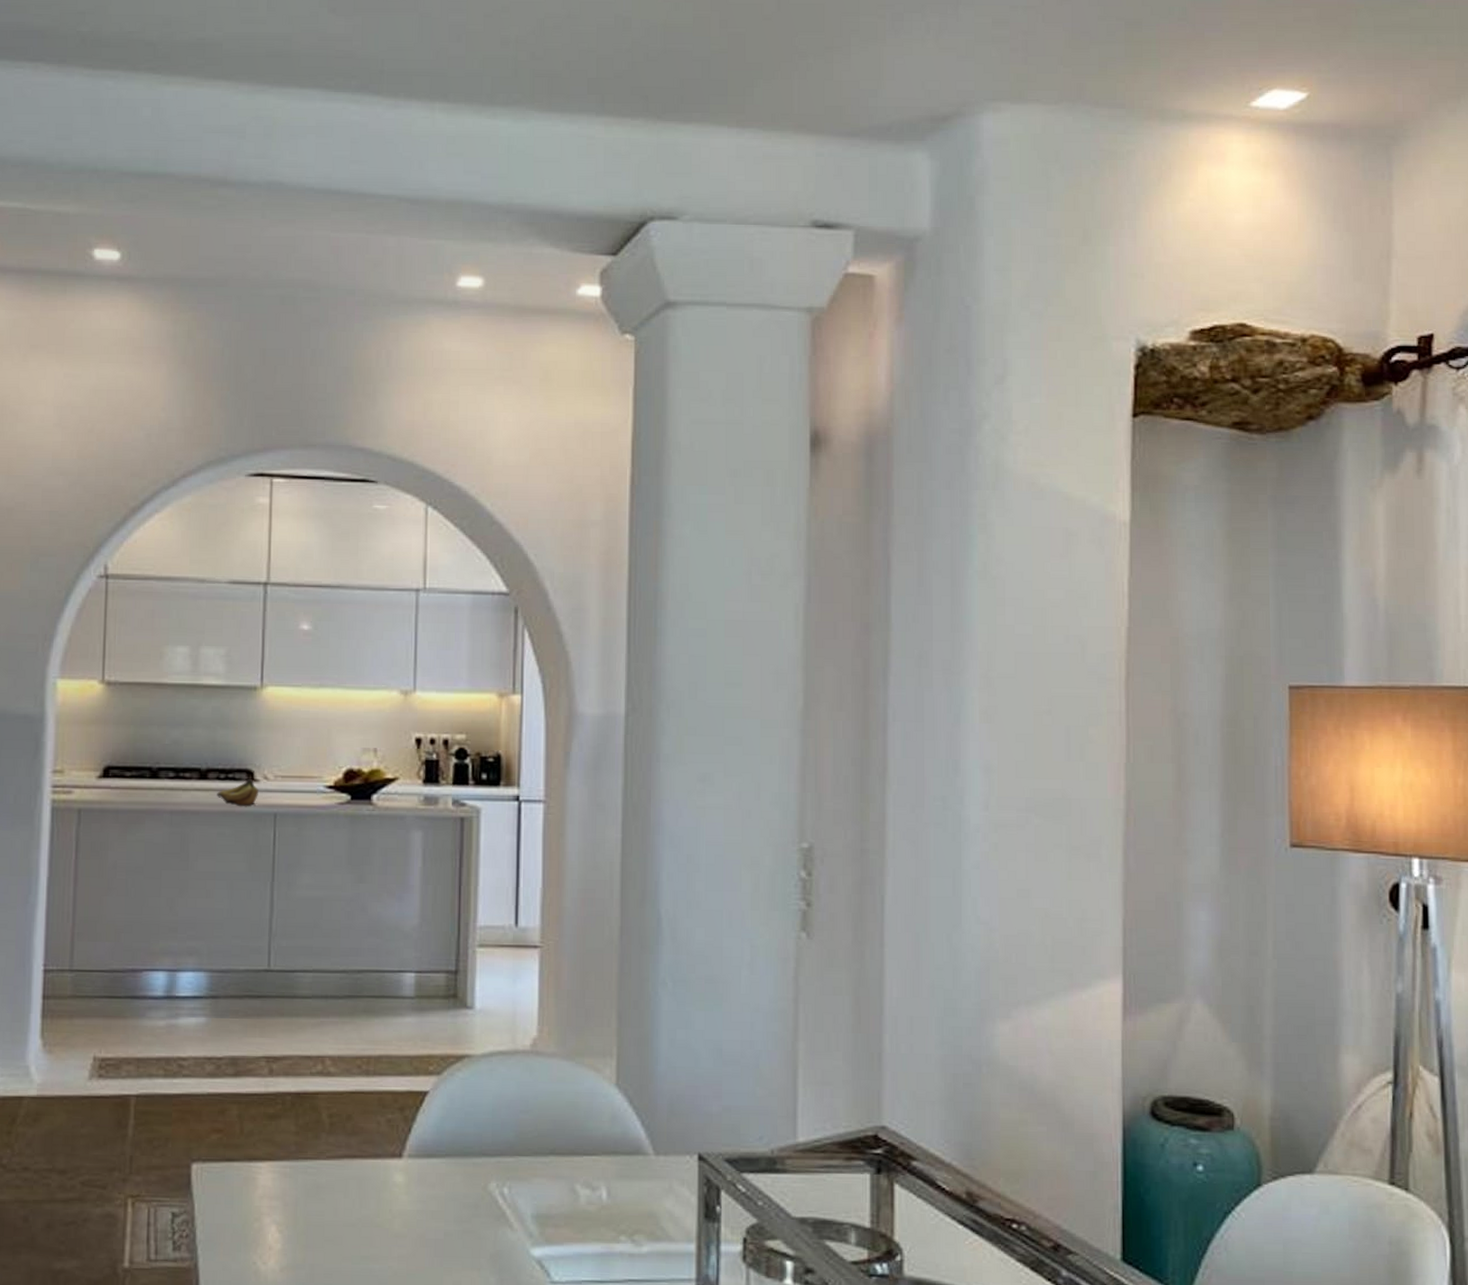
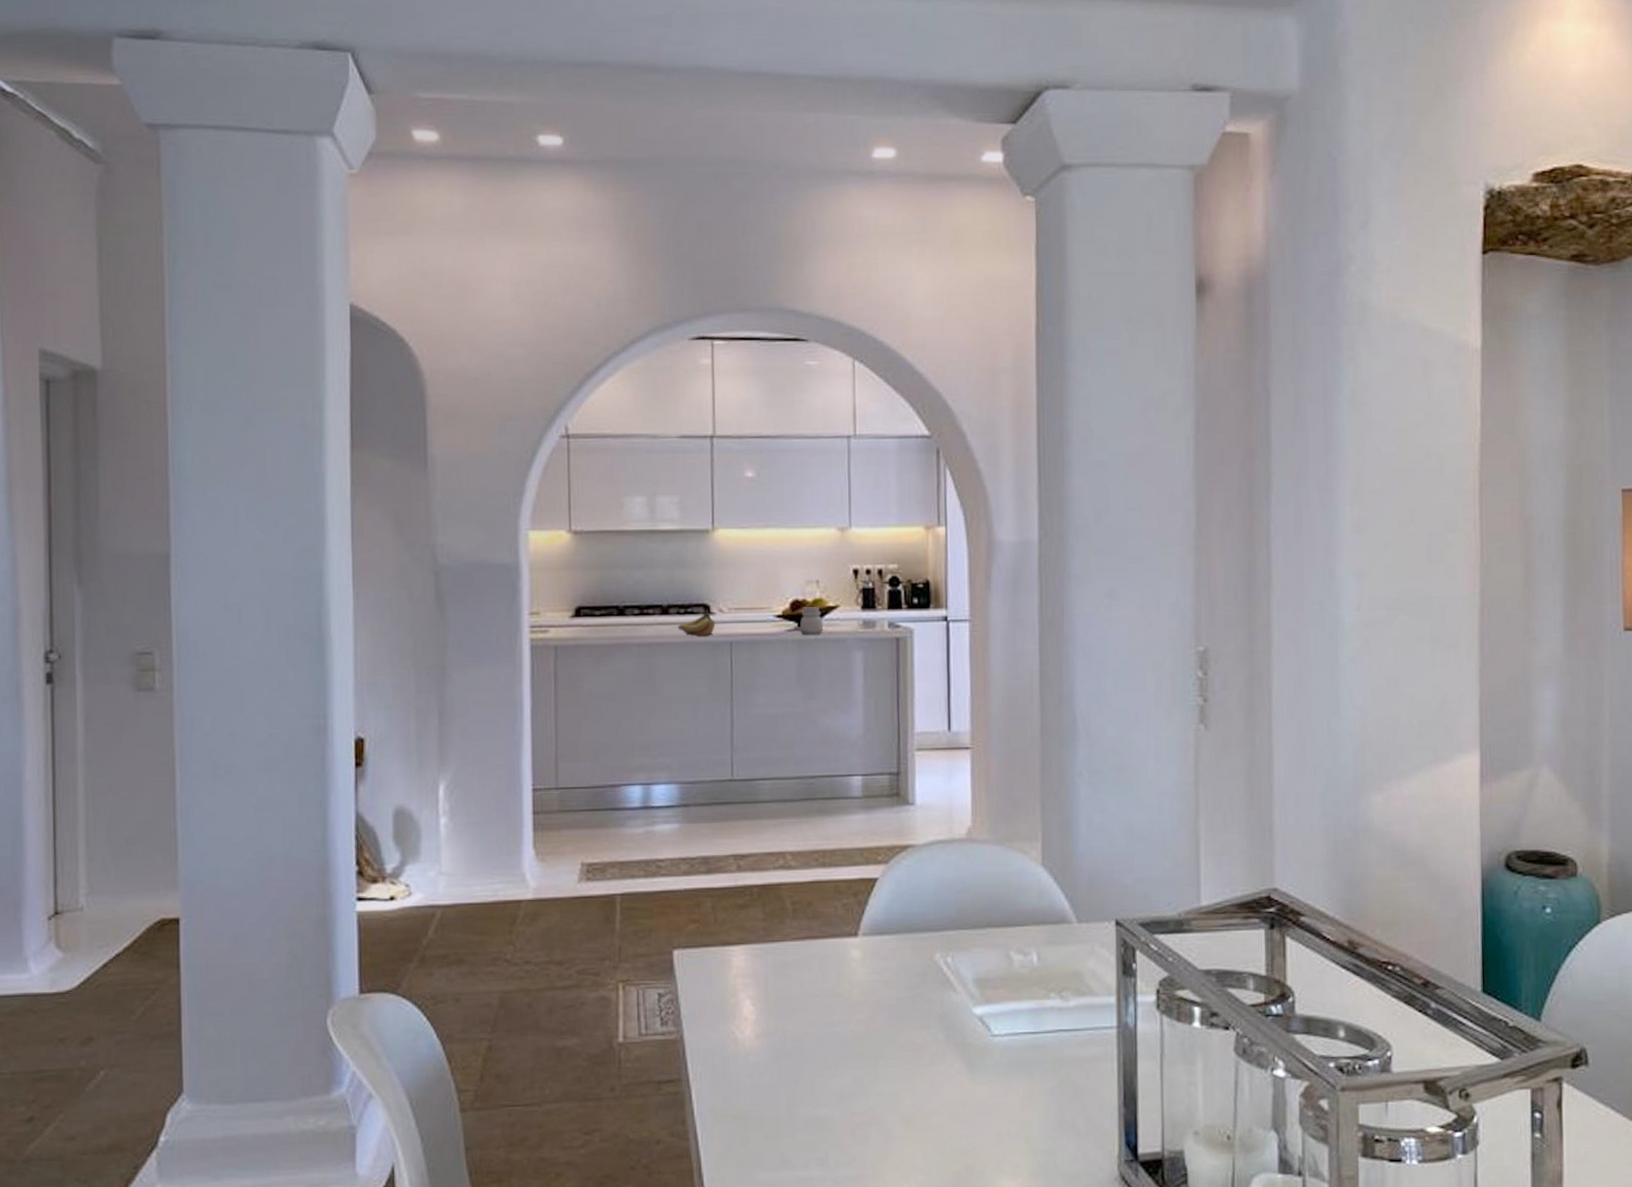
jar: none [354,778,379,811] -> present [800,607,823,636]

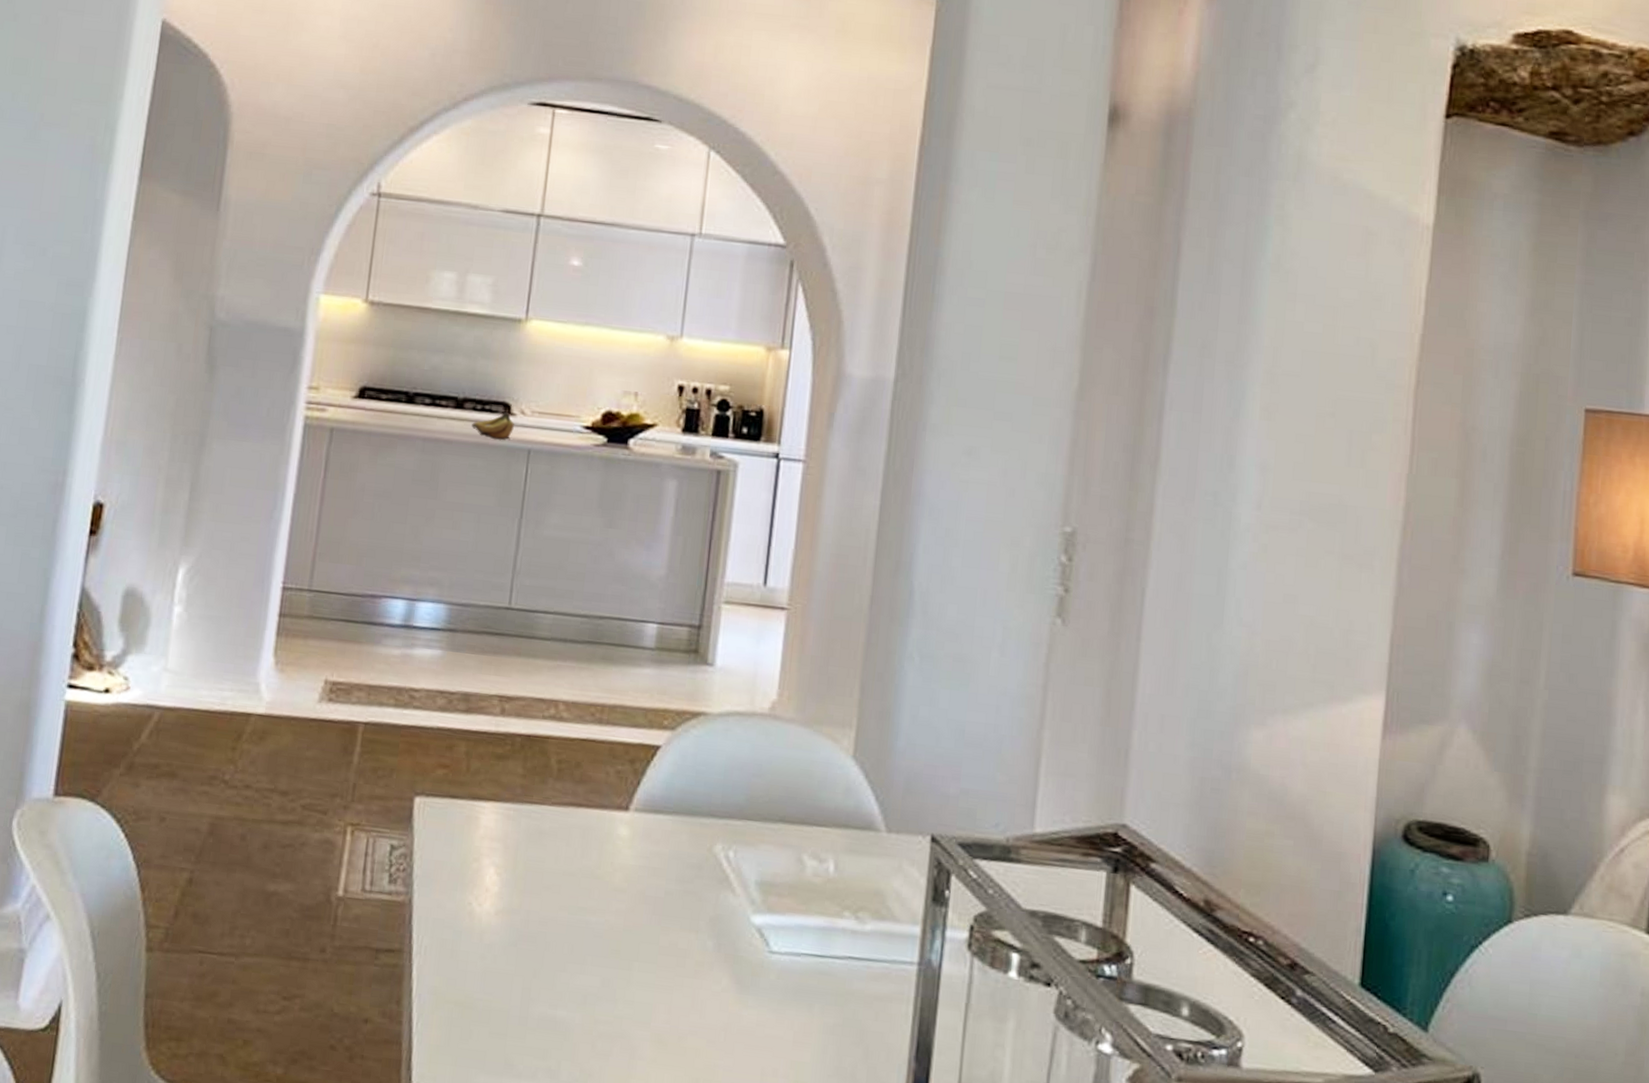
jar: present [800,607,823,636] -> none [609,421,636,456]

